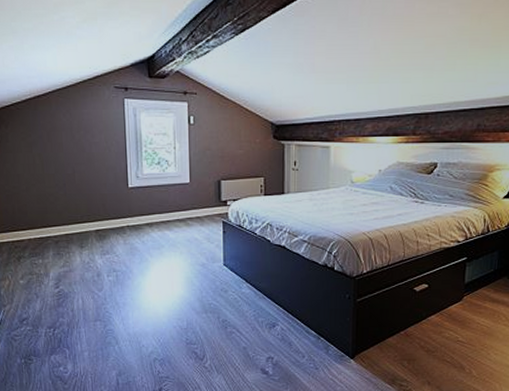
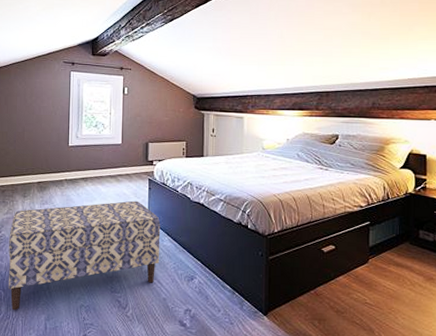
bench: none [68,246,238,368] -> present [8,200,161,311]

